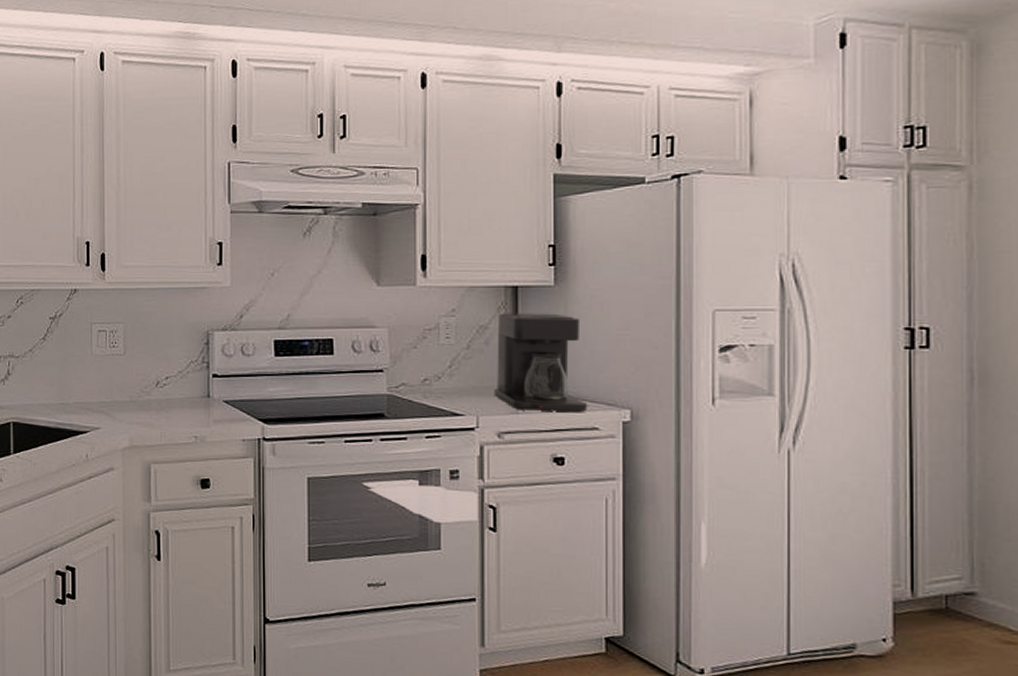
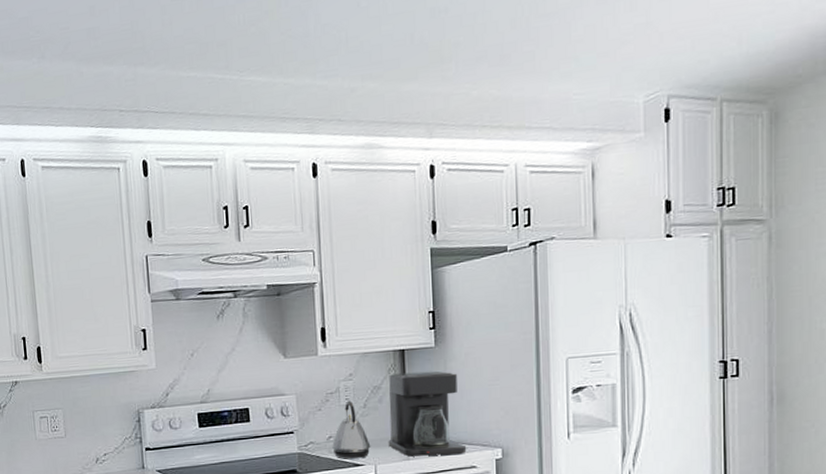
kettle: none [427,339,473,407] -> present [332,400,371,459]

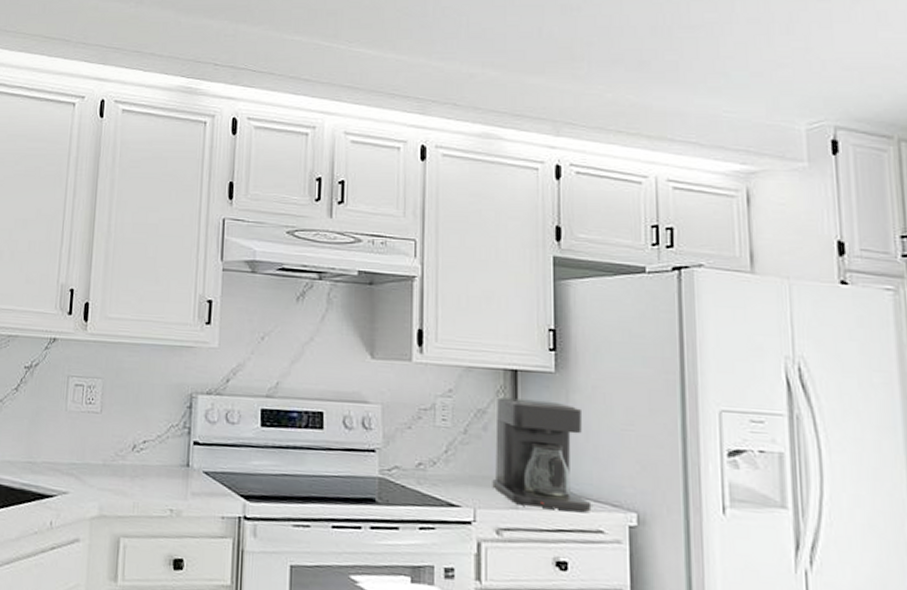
kettle: present [332,400,371,459] -> none [422,422,470,498]

